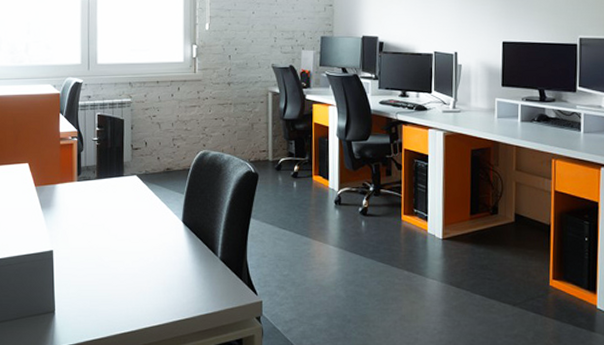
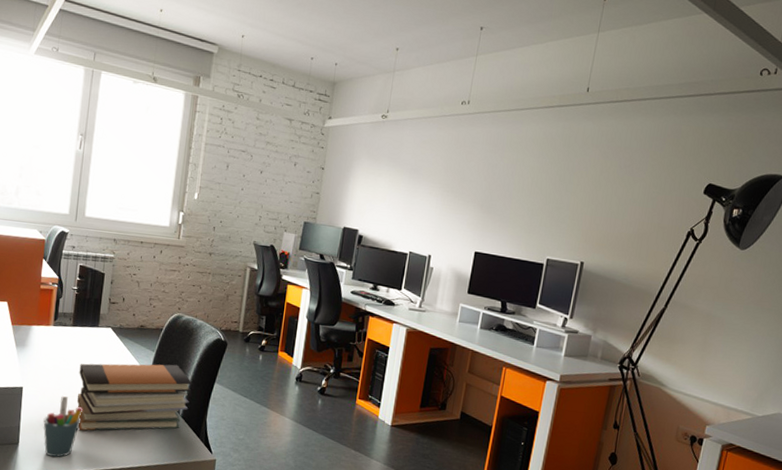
pen holder: none [78,254,118,320] -> present [43,396,84,457]
book stack: none [109,204,227,289] -> present [76,363,192,431]

